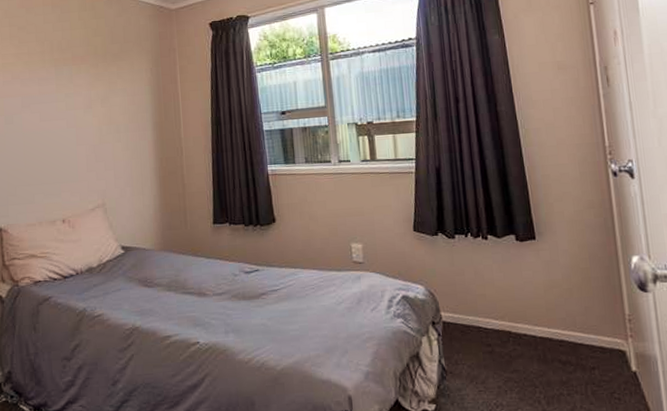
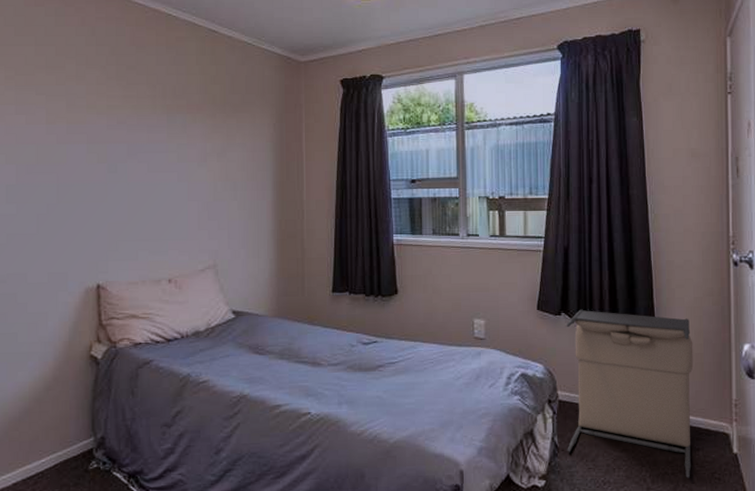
laundry hamper: none [444,228,588,399] -> present [566,309,694,478]

